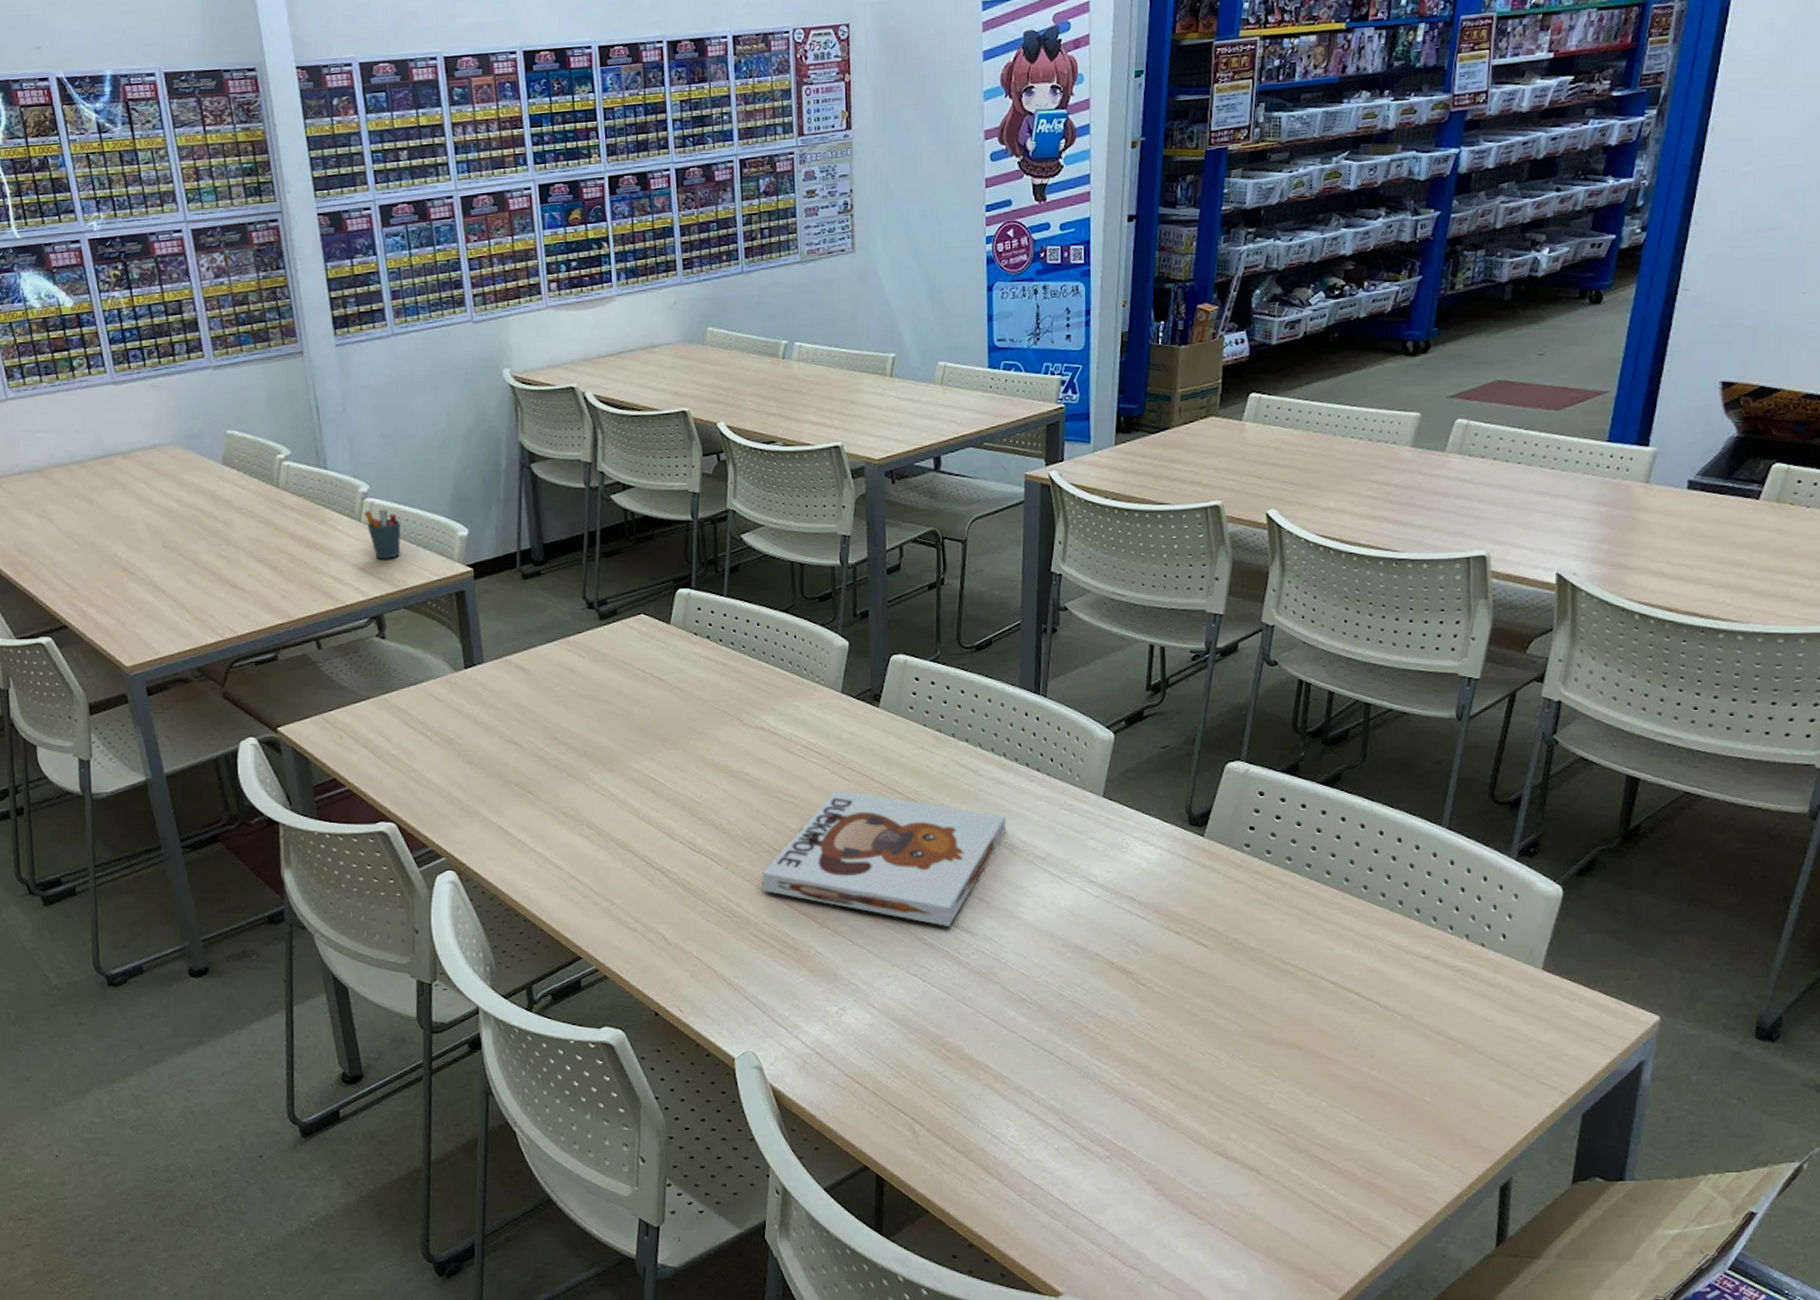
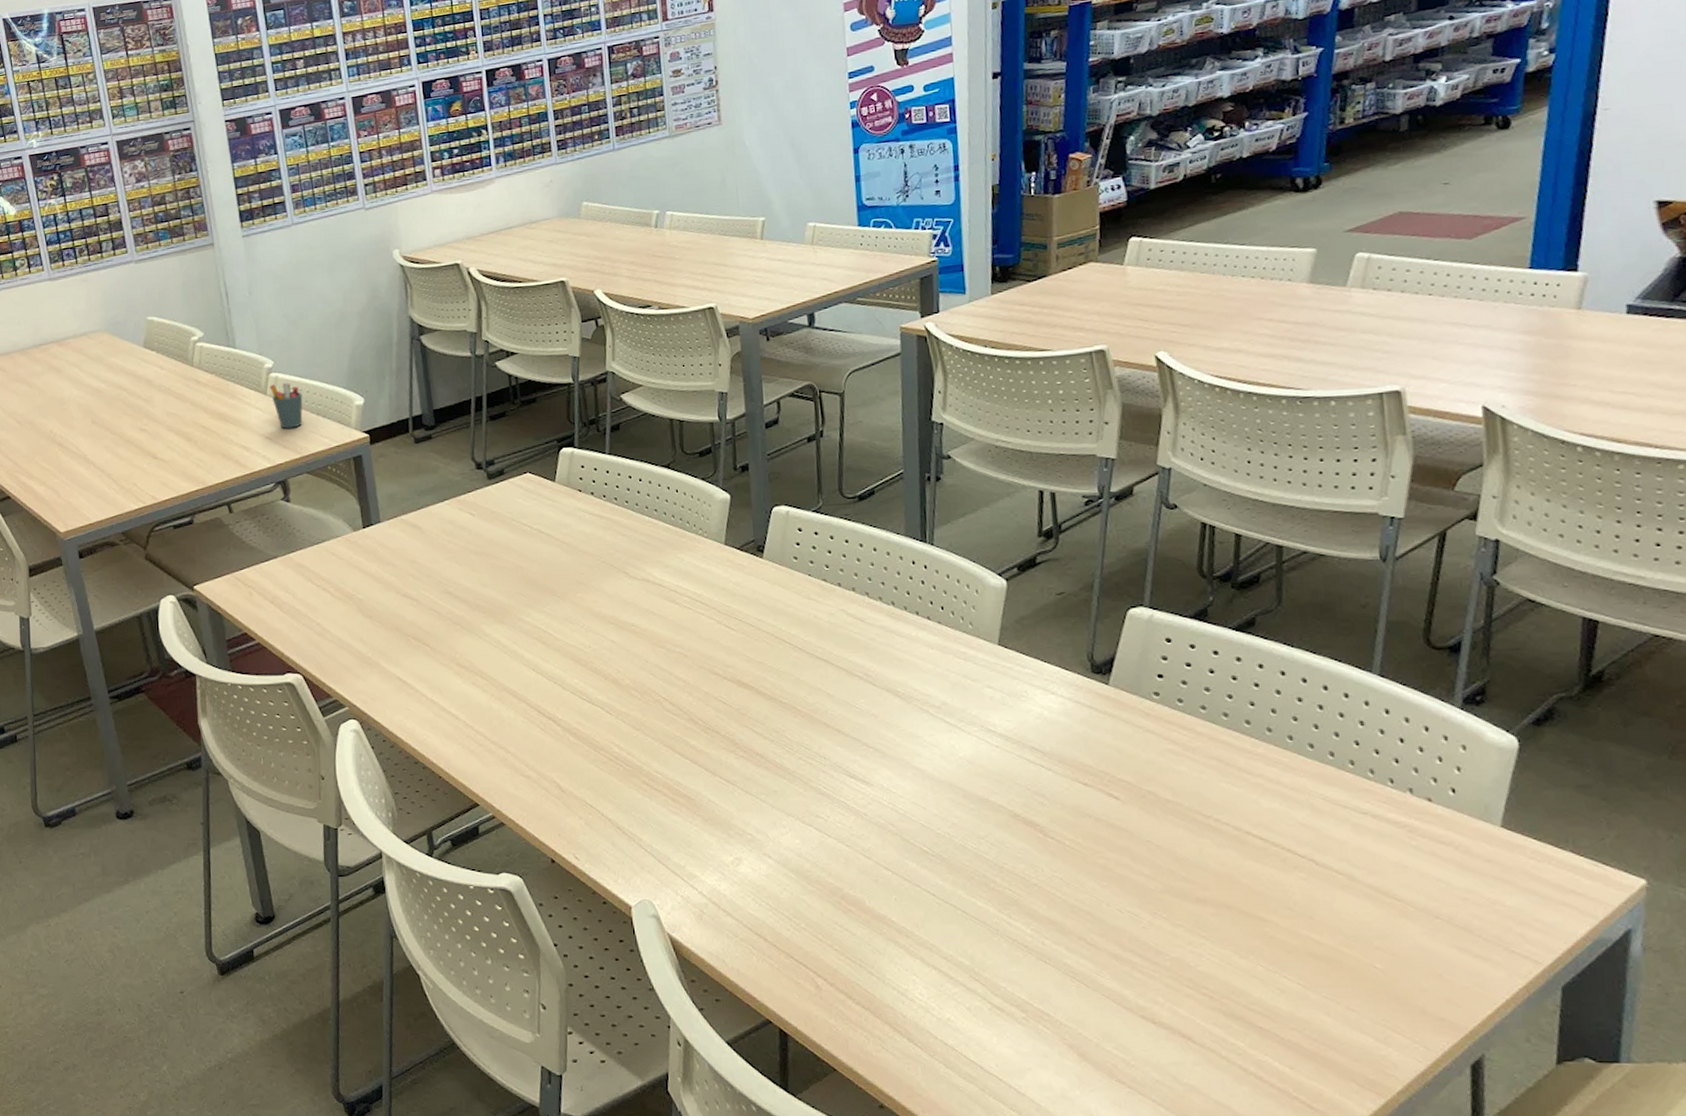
board game: present [762,789,1007,926] -> none [652,639,899,776]

